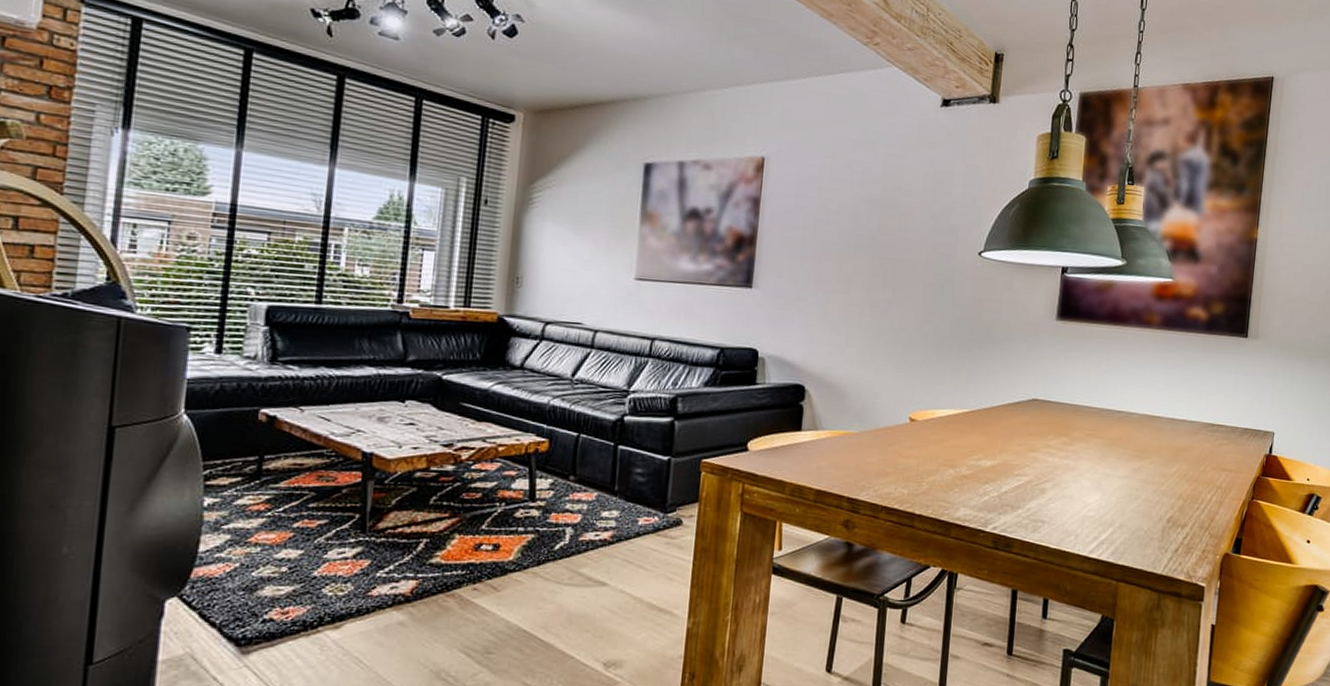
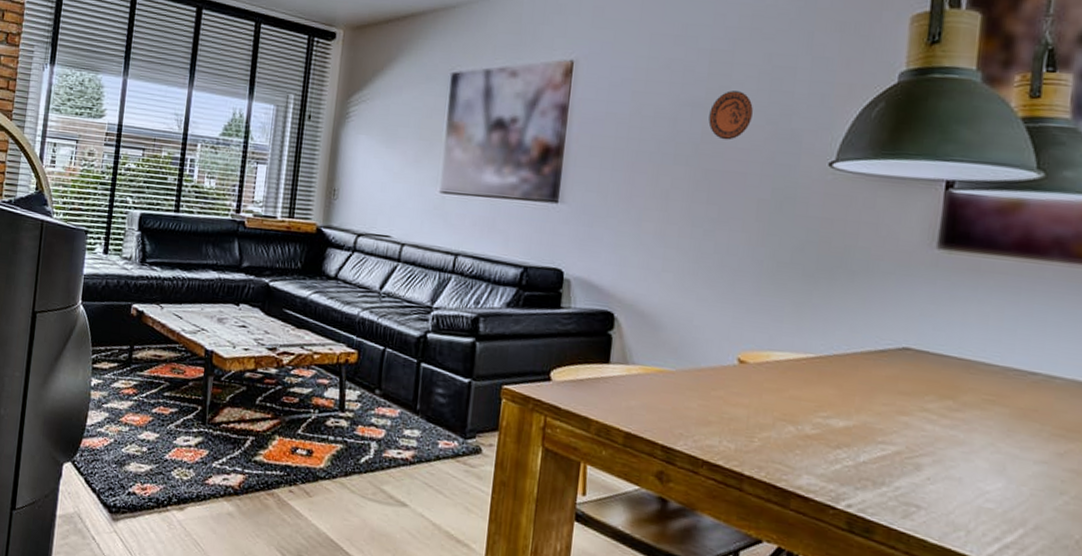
decorative plate: none [884,190,920,233] -> present [708,91,753,140]

